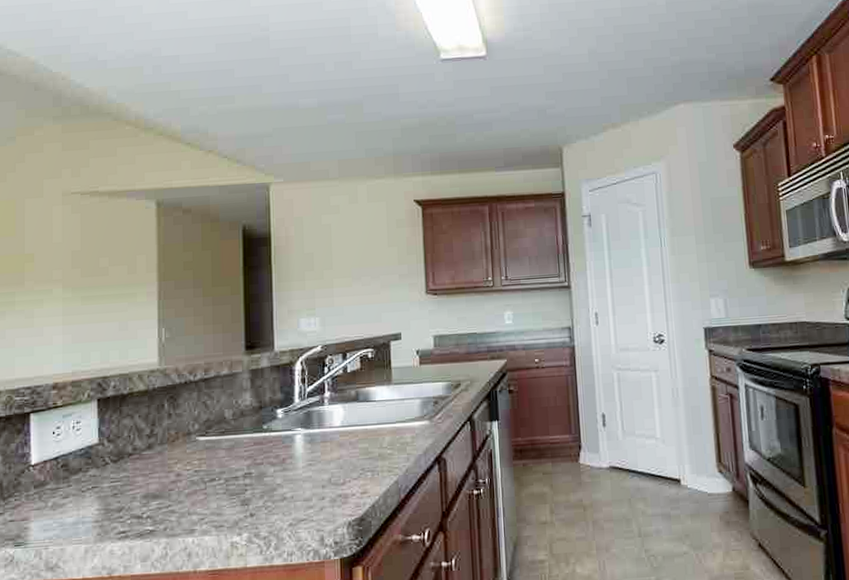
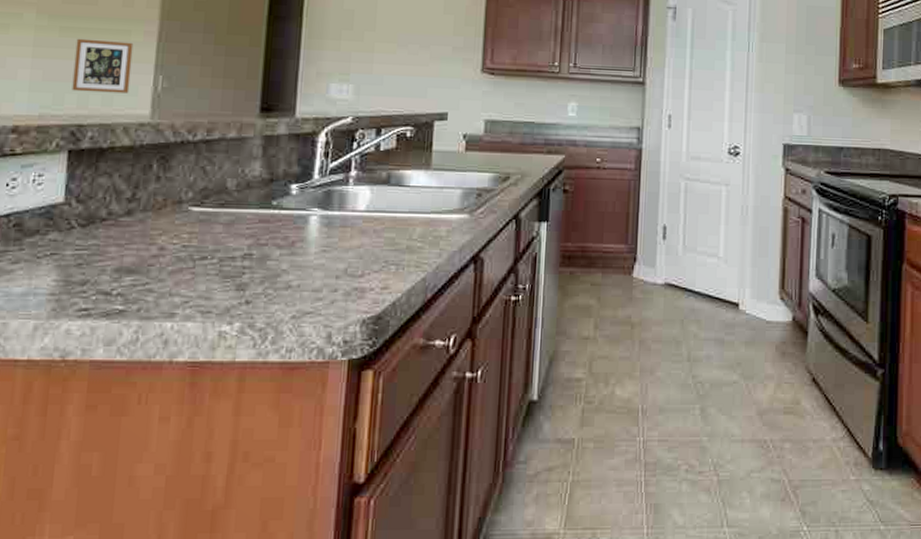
picture frame: none [95,303,140,349] -> present [71,38,134,94]

